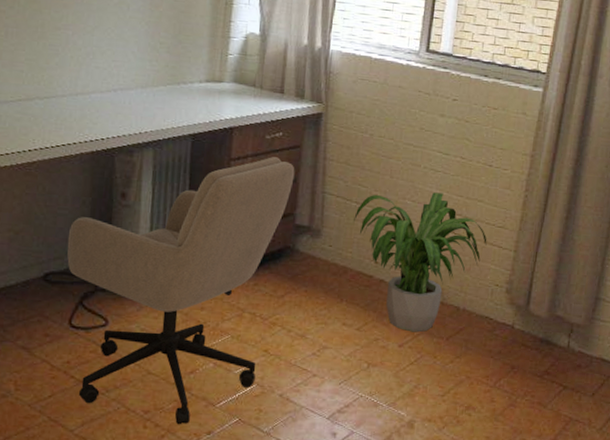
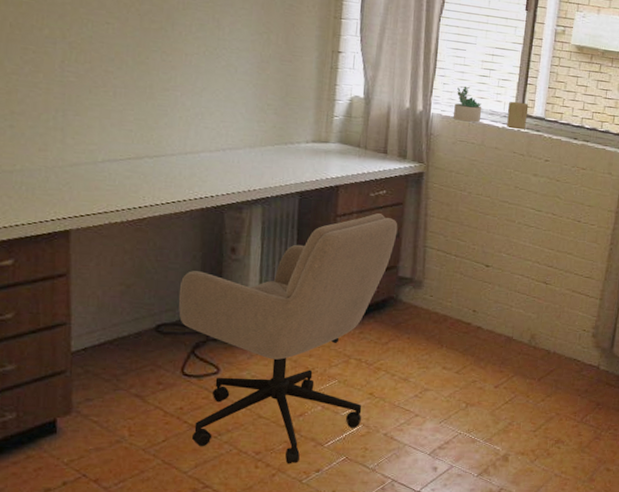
succulent plant: none [354,20,385,60] -> present [453,86,482,123]
potted plant: present [354,192,487,333] -> none [453,246,576,374]
candle: none [411,36,435,67] -> present [507,101,529,130]

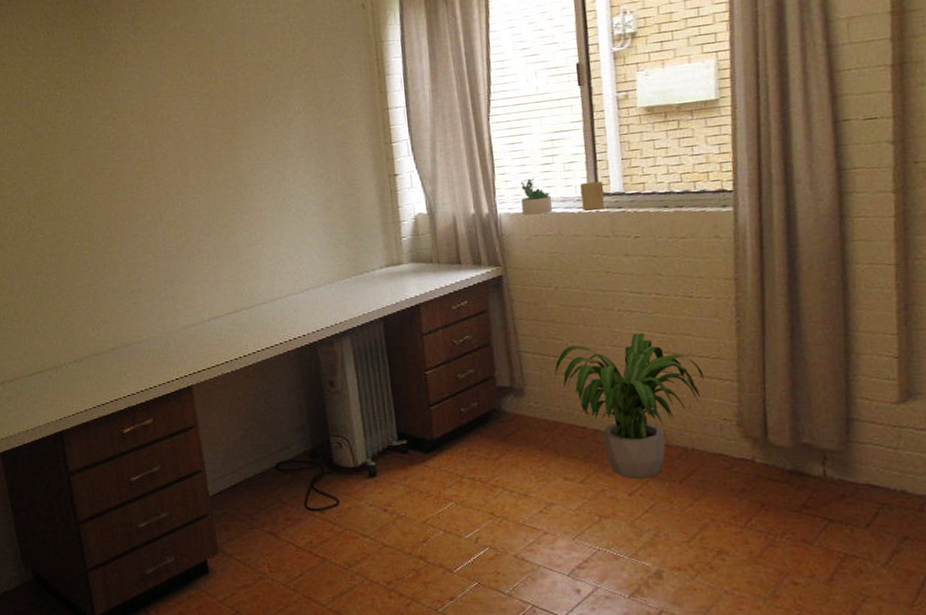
office chair: present [178,213,398,464] -> none [290,325,487,593]
potted plant: none [453,246,576,374] -> present [555,333,704,479]

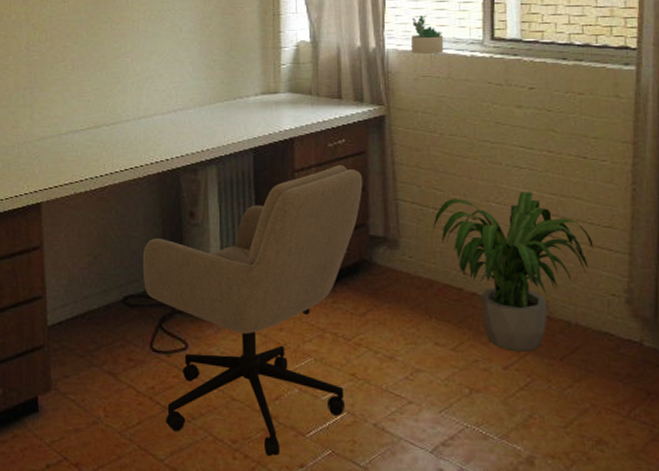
office chair: none [290,325,487,593] -> present [142,165,363,457]
candle: present [580,181,604,212] -> none [474,24,500,56]

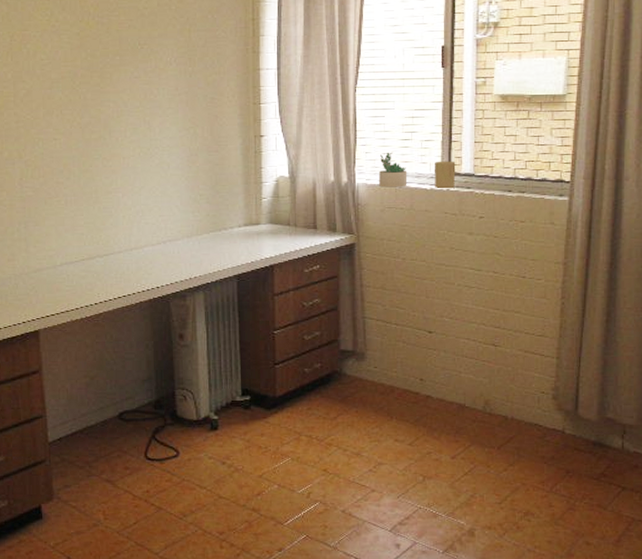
office chair: present [142,165,363,457] -> none [136,289,335,544]
potted plant: present [433,192,594,352] -> none [395,308,528,444]
candle: none [474,24,500,56] -> present [434,161,456,189]

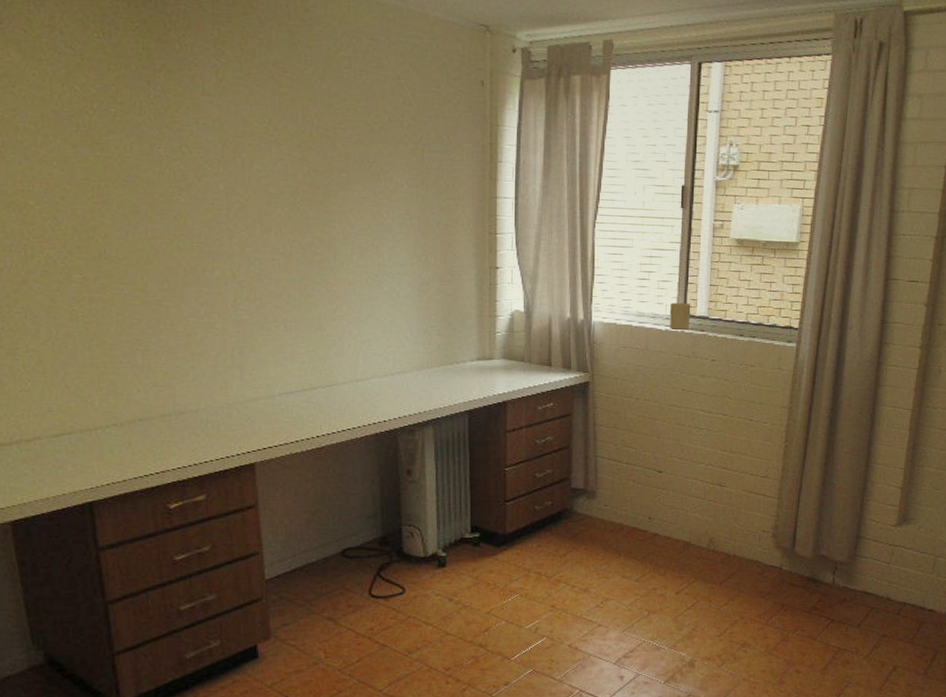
succulent plant: present [379,152,408,188] -> none [615,290,644,327]

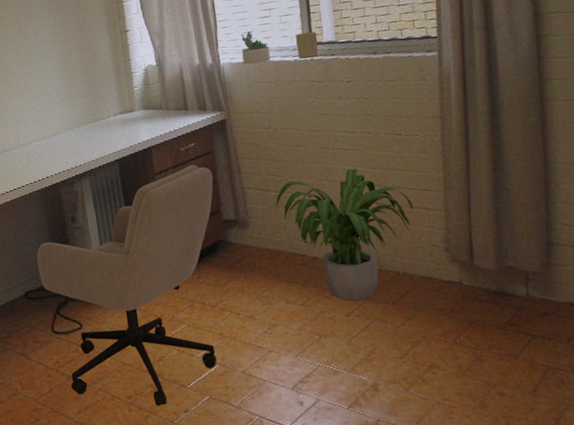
office chair: none [361,426,568,679] -> present [36,165,217,406]
succulent plant: none [615,290,644,327] -> present [241,30,271,65]
potted plant: none [626,449,752,580] -> present [276,168,414,301]

